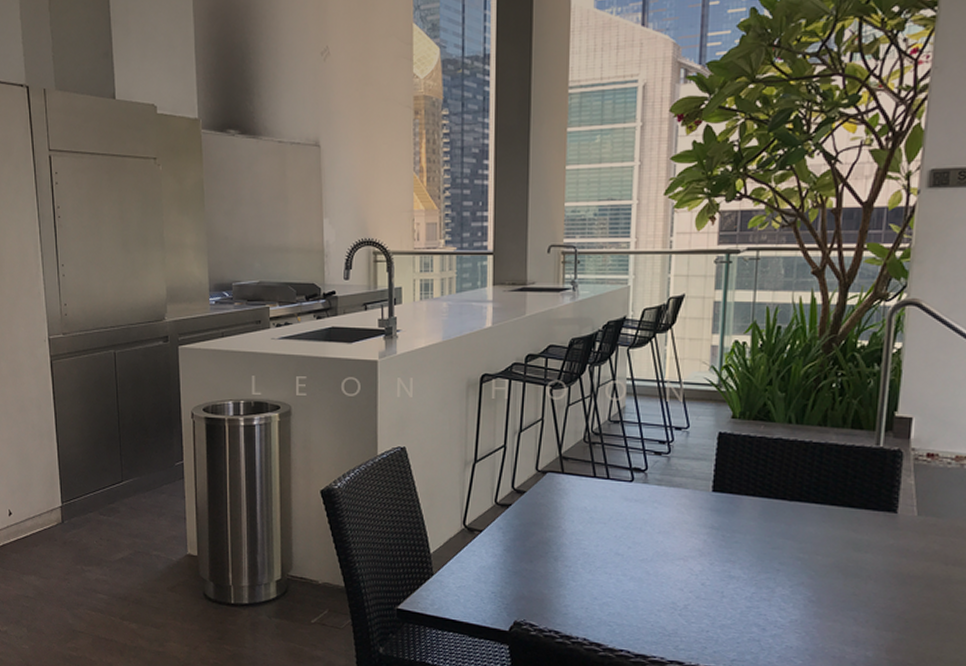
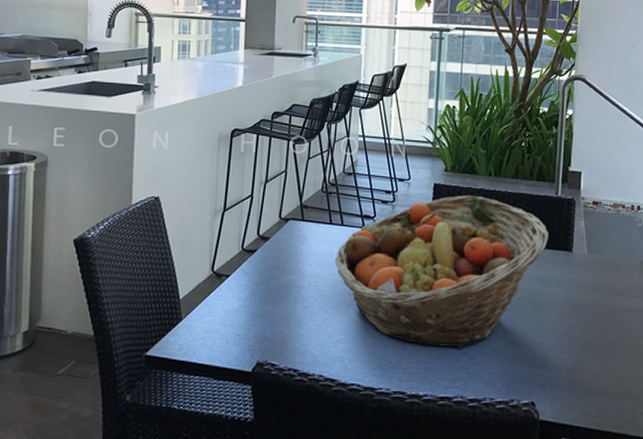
fruit basket: none [600,445,865,619] -> present [335,195,548,349]

